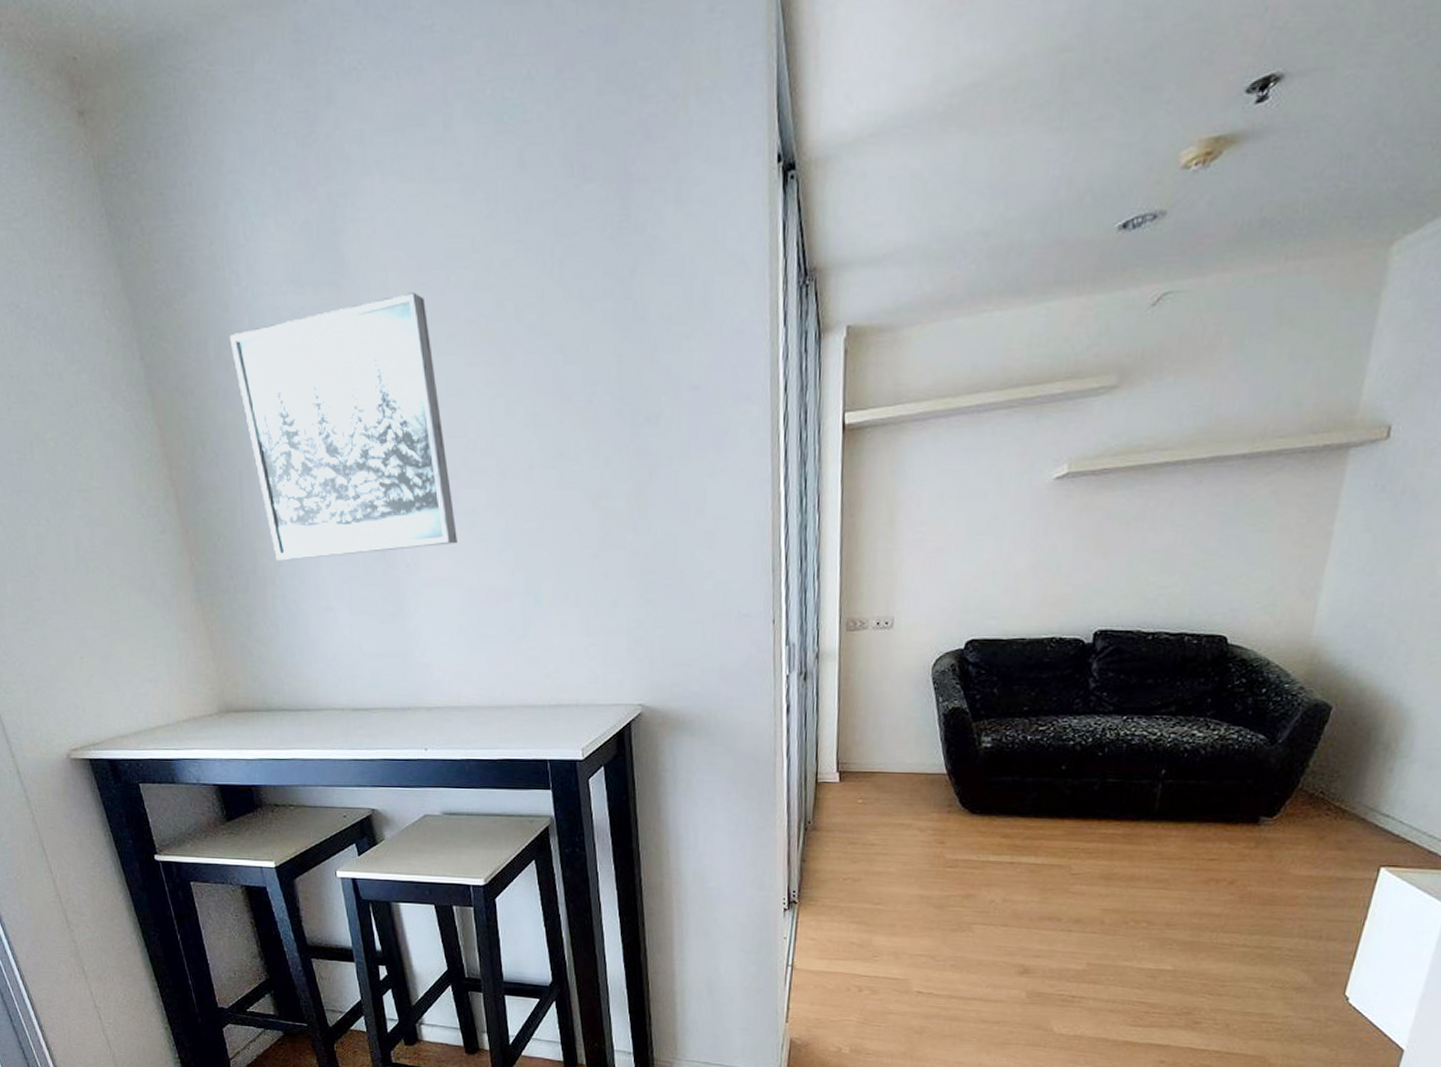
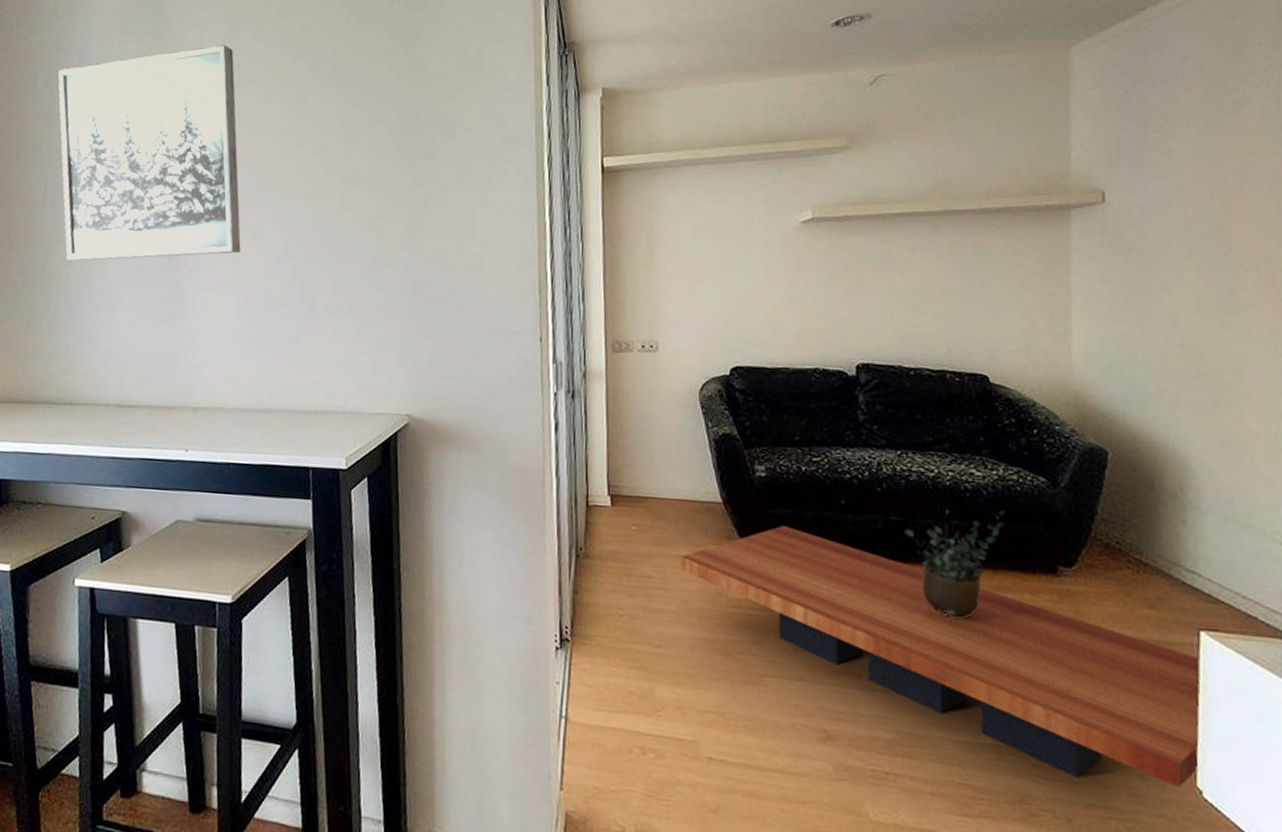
coffee table: none [903,793,1374,996] -> present [681,526,1201,788]
potted plant: none [1119,768,1220,868] -> present [904,510,1005,620]

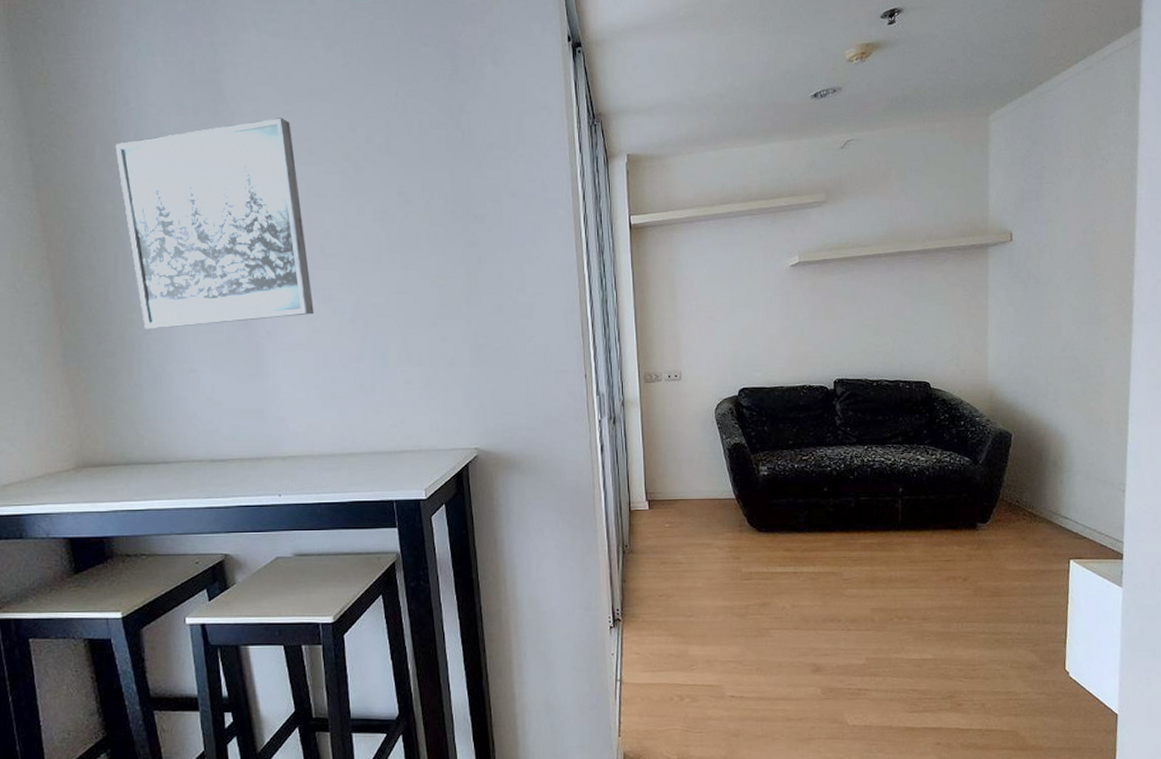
coffee table: present [681,526,1201,788] -> none [705,513,1069,675]
potted plant: present [904,510,1005,620] -> none [870,485,941,570]

